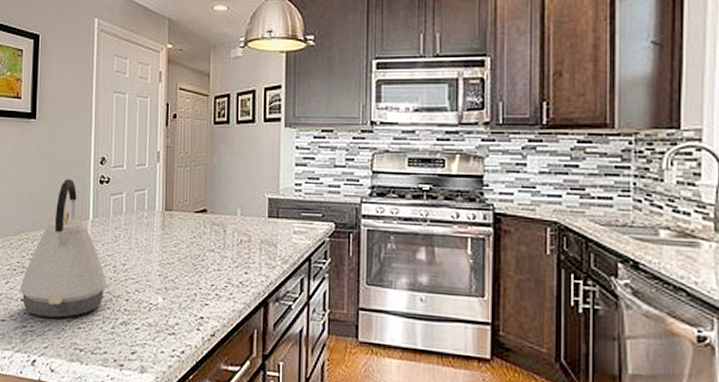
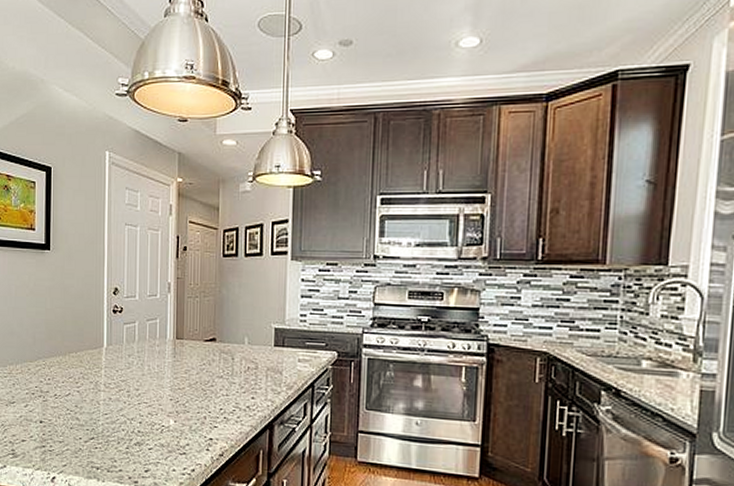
kettle: present [20,179,107,318] -> none [39,308,122,439]

